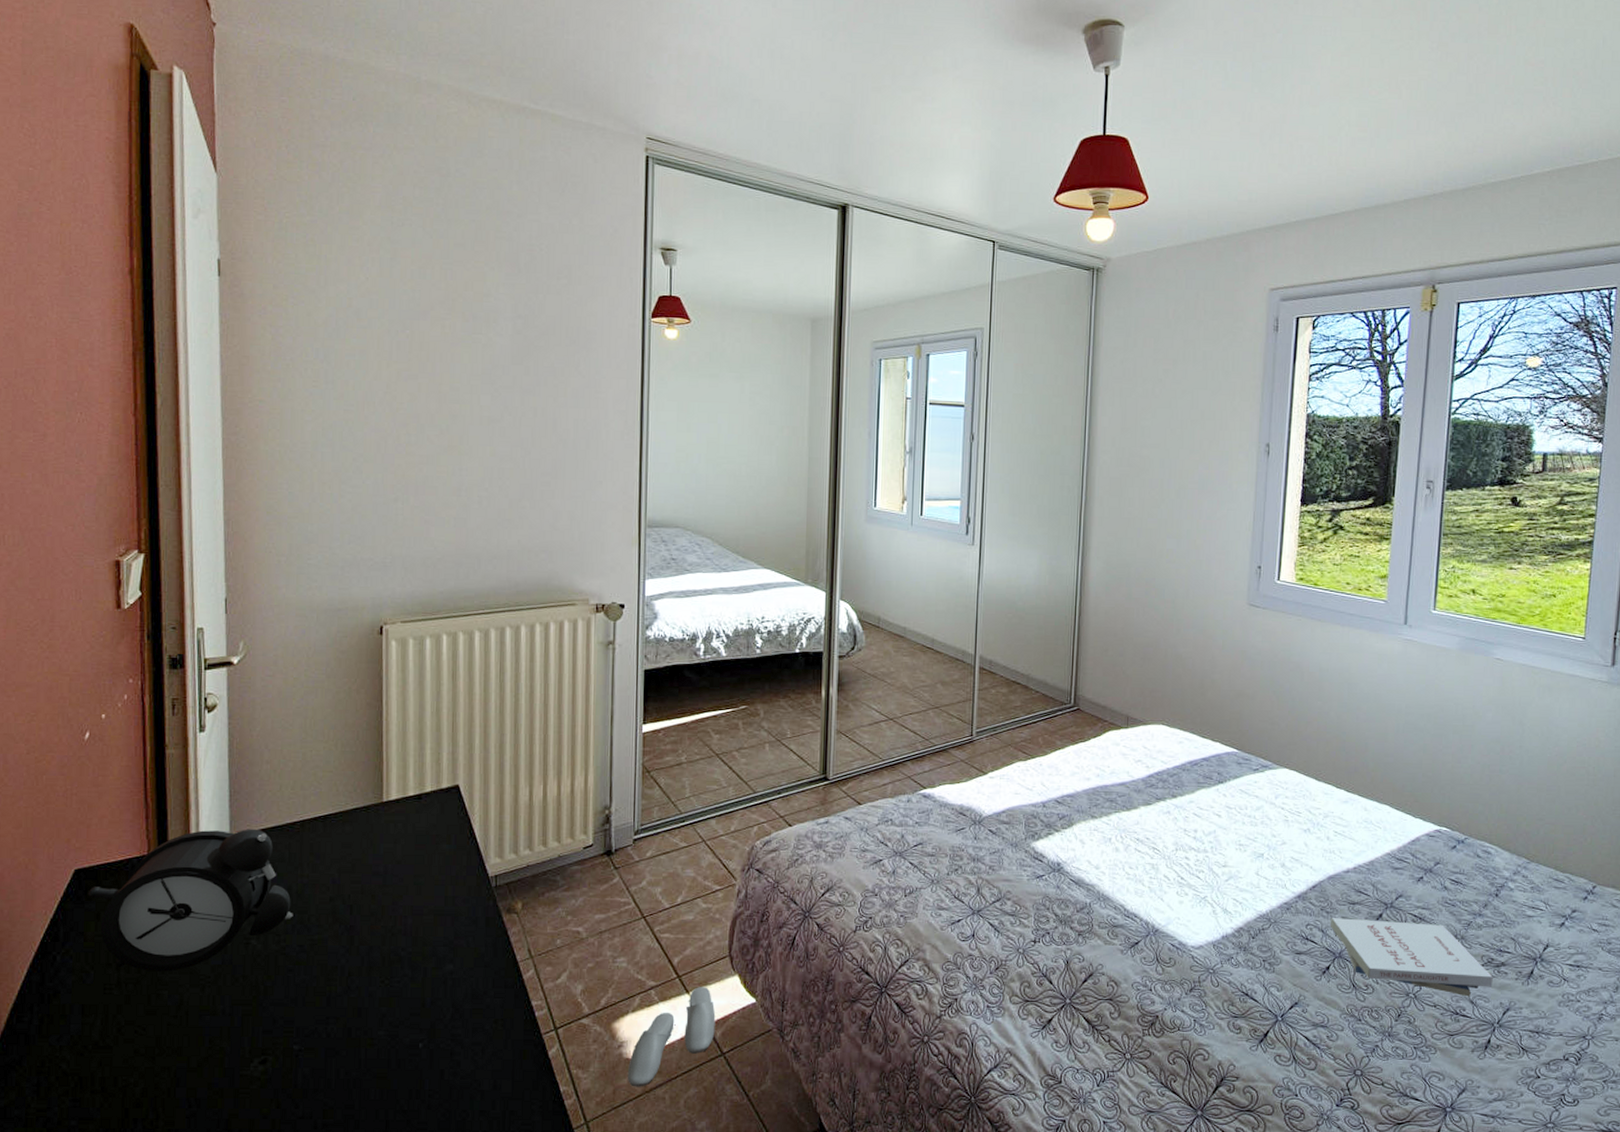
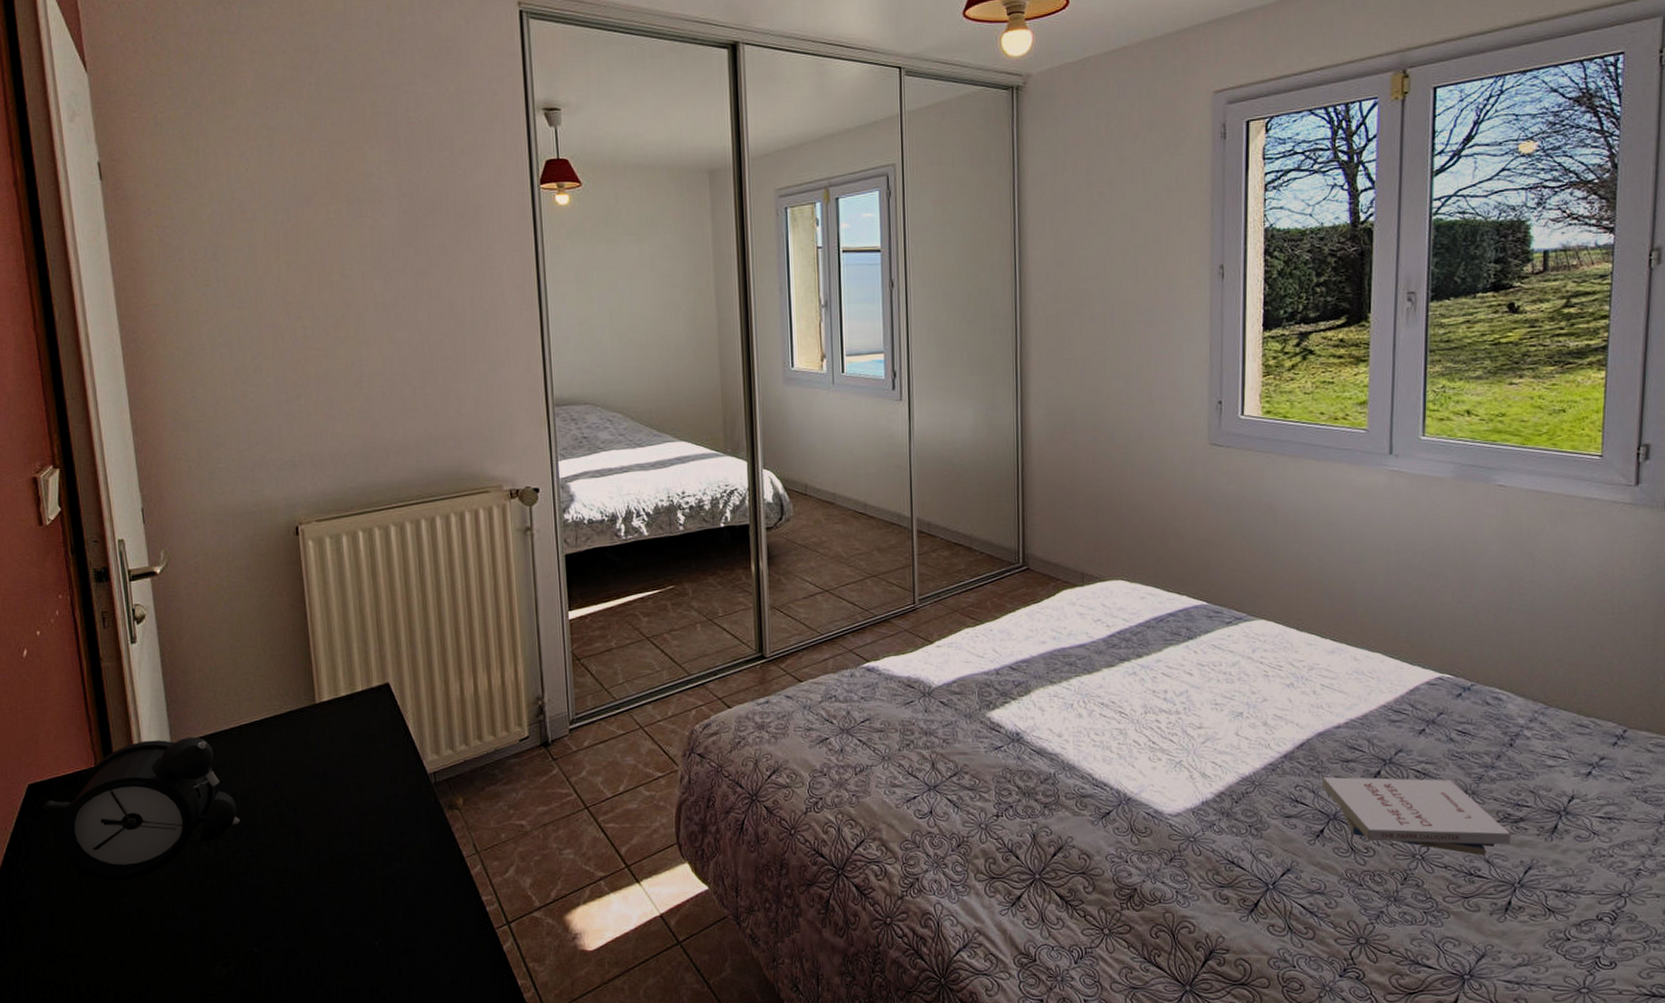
slippers: present [628,987,716,1087] -> none [584,876,669,979]

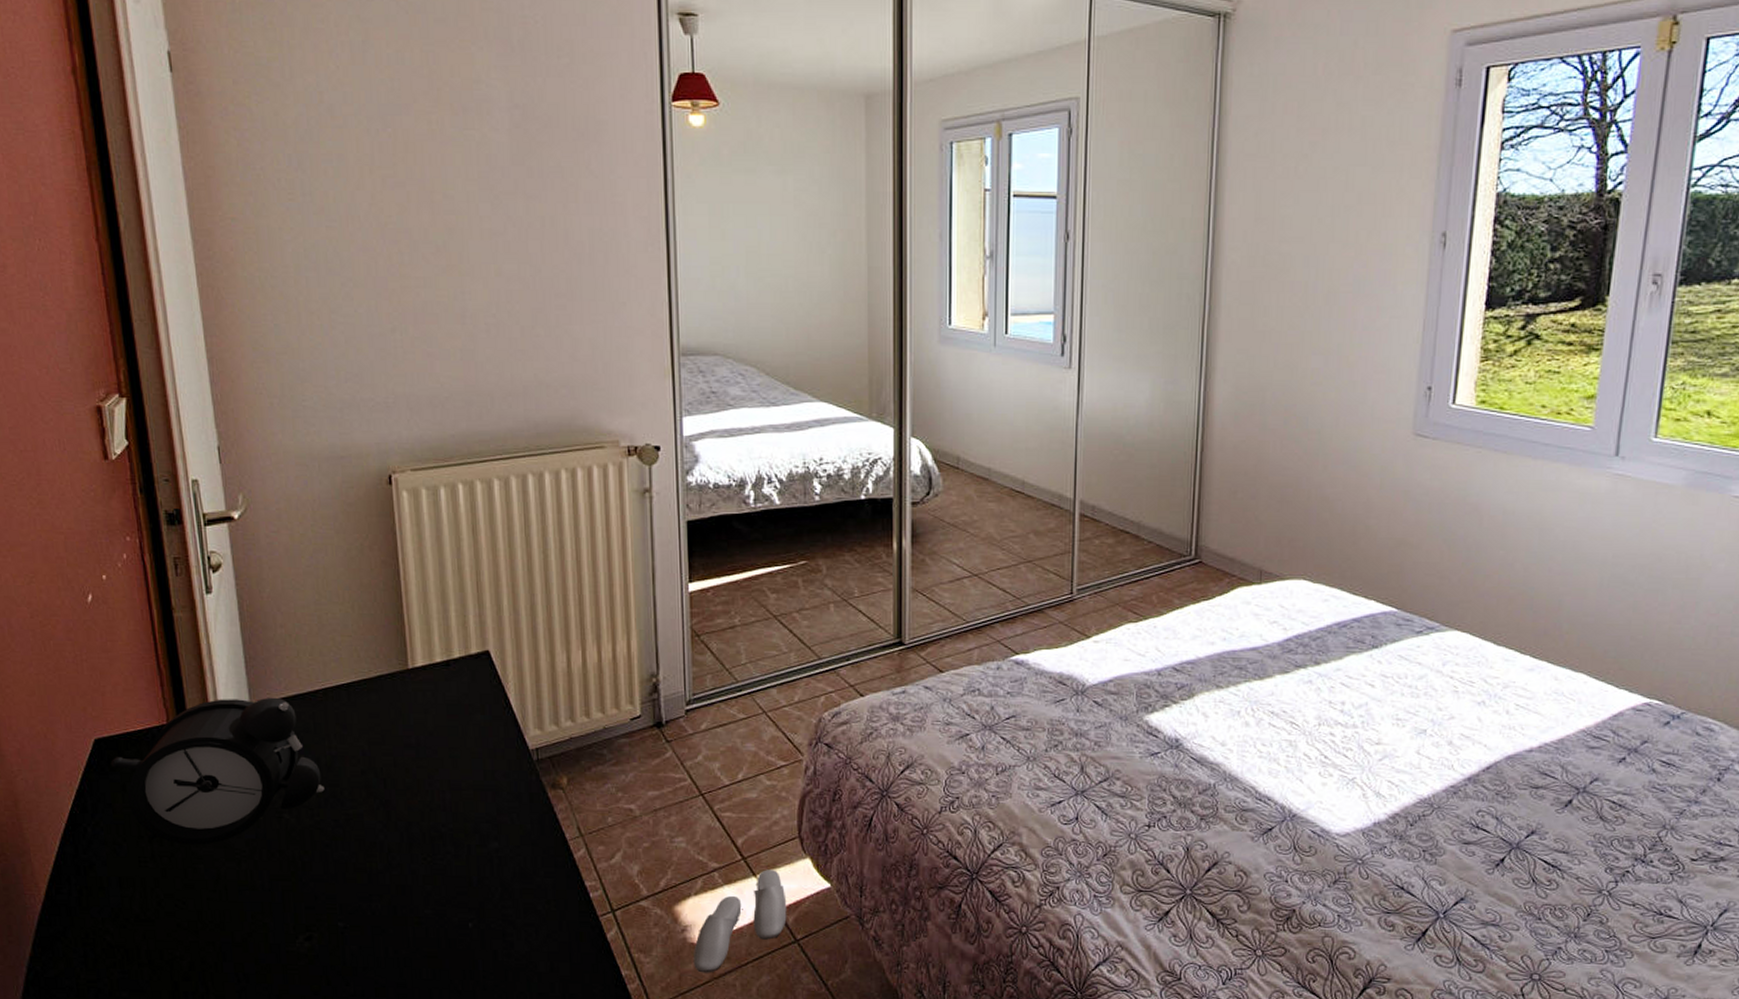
slippers: none [584,876,669,979] -> present [694,870,787,973]
books: present [1323,776,1511,856] -> none [1507,802,1709,896]

